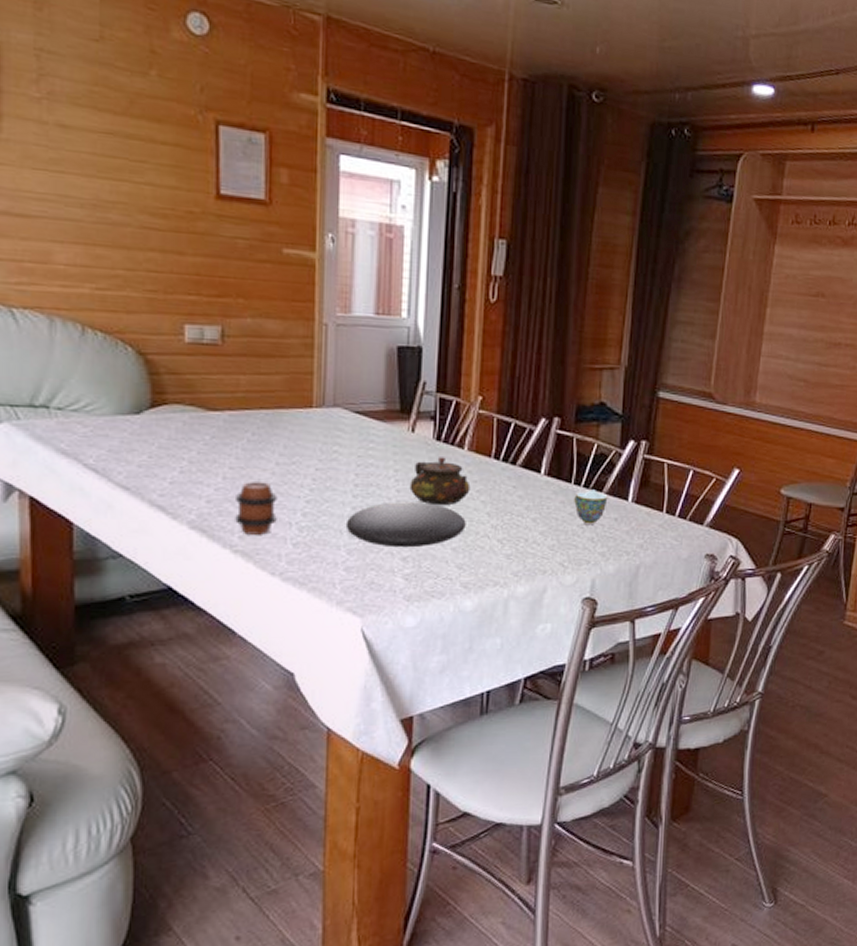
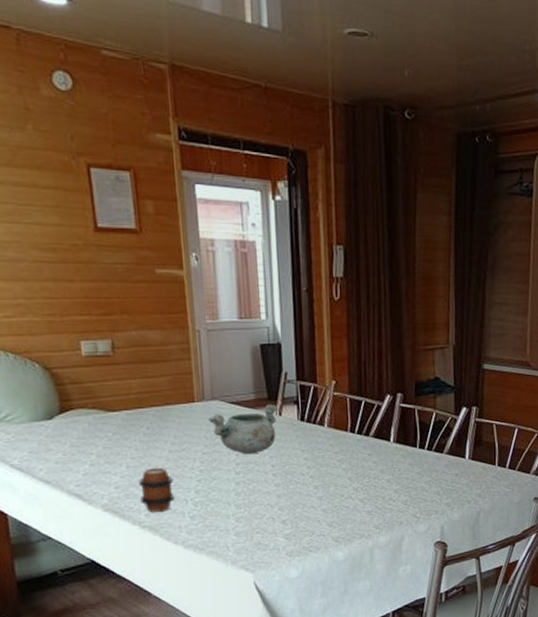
decorative bowl: none [327,417,412,475] -> present [209,404,278,455]
plate: present [345,502,466,548] -> none [232,473,332,513]
teapot: present [409,457,471,506] -> none [282,434,333,476]
teacup: present [574,489,608,526] -> none [420,451,448,482]

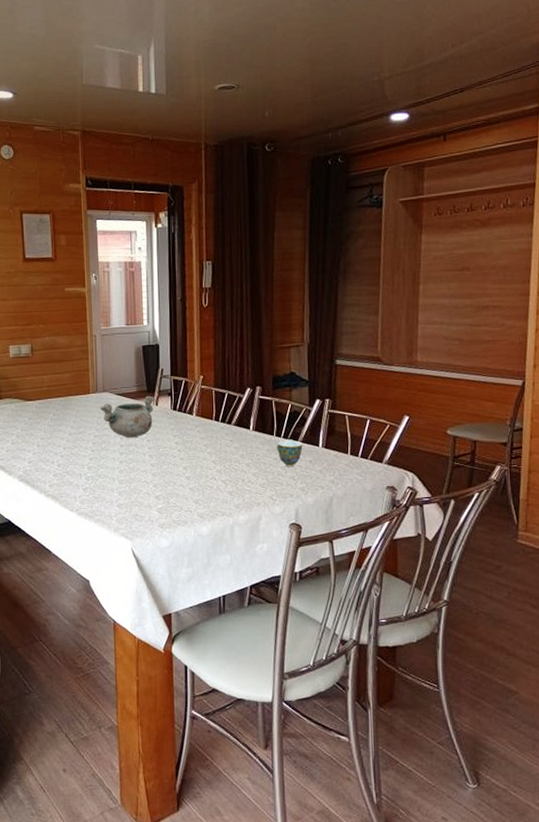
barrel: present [139,467,175,512] -> none [46,447,72,484]
teacup: none [420,451,448,482] -> present [277,439,303,467]

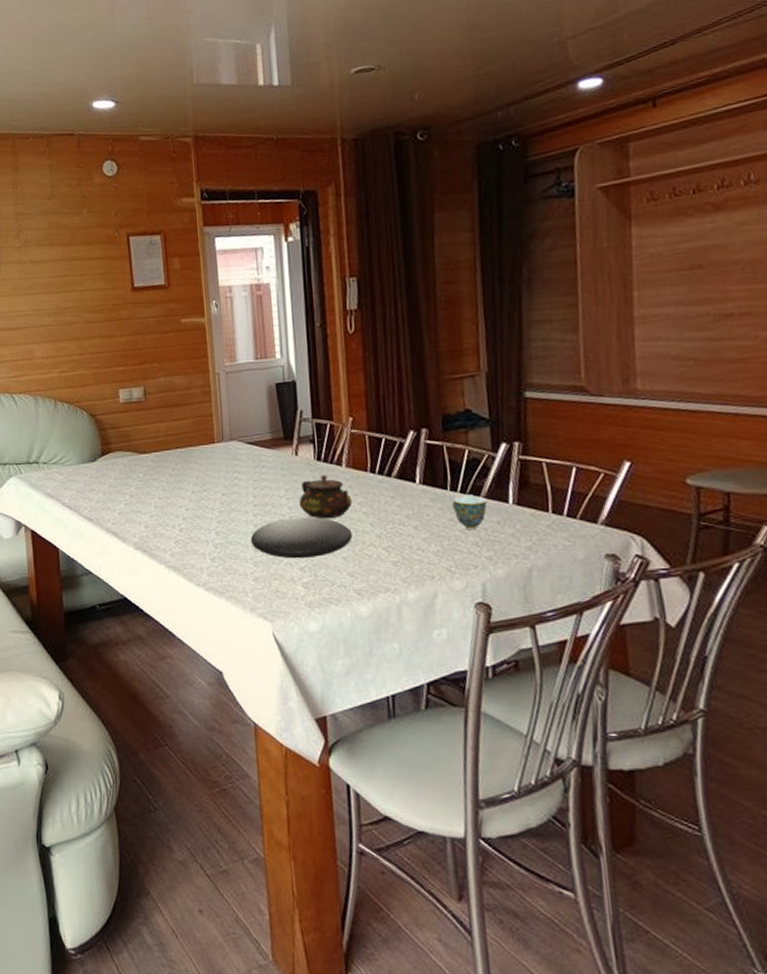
decorative bowl: present [100,395,155,438] -> none [228,443,295,496]
plate: none [116,455,198,489] -> present [250,517,353,559]
teapot: none [157,422,200,458] -> present [299,475,353,519]

